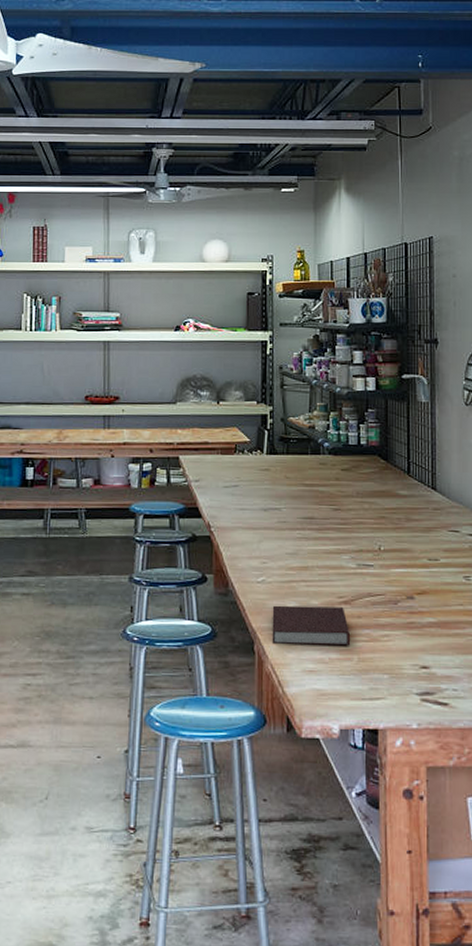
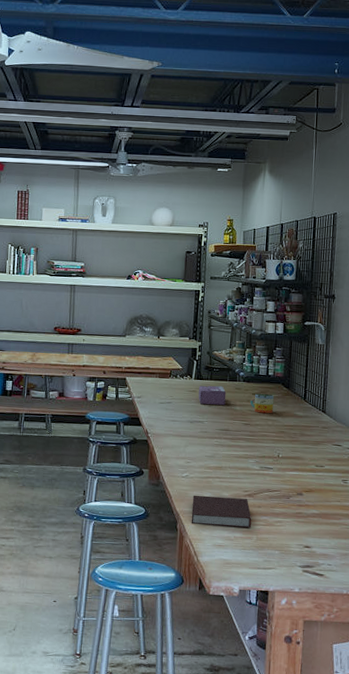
tissue box: none [273,461,308,487] -> present [198,385,227,405]
mug: none [340,468,370,495] -> present [250,393,275,414]

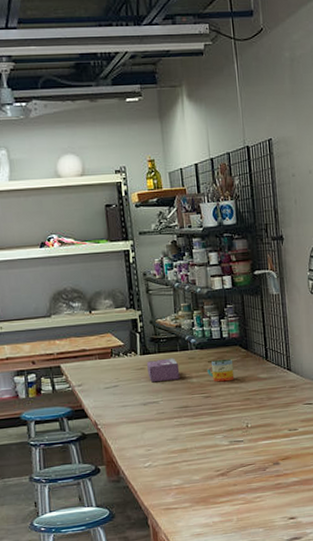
notebook: present [191,495,252,528] -> none [160,479,230,517]

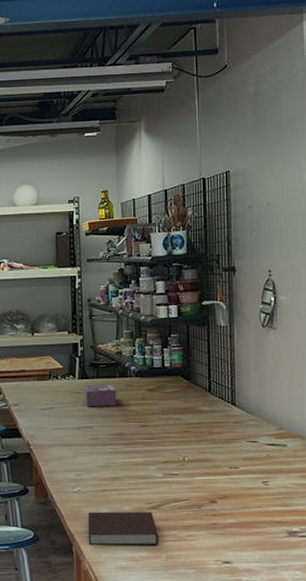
notebook: none [160,479,230,517] -> present [87,511,159,546]
mug: present [207,358,235,382] -> none [146,388,174,412]

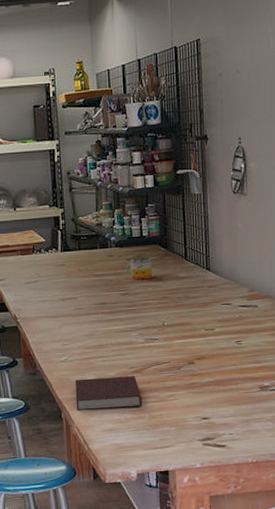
tissue box: present [84,384,117,407] -> none [67,255,99,279]
mug: none [146,388,174,412] -> present [126,257,153,280]

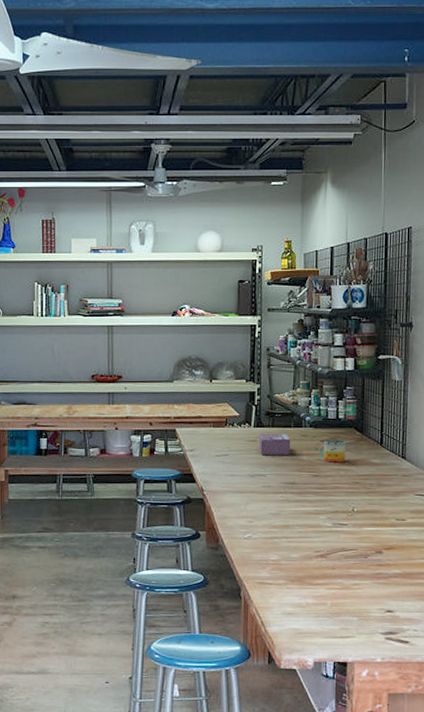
tissue box: none [67,255,99,279] -> present [259,433,291,456]
notebook: present [75,376,143,411] -> none [256,558,326,593]

